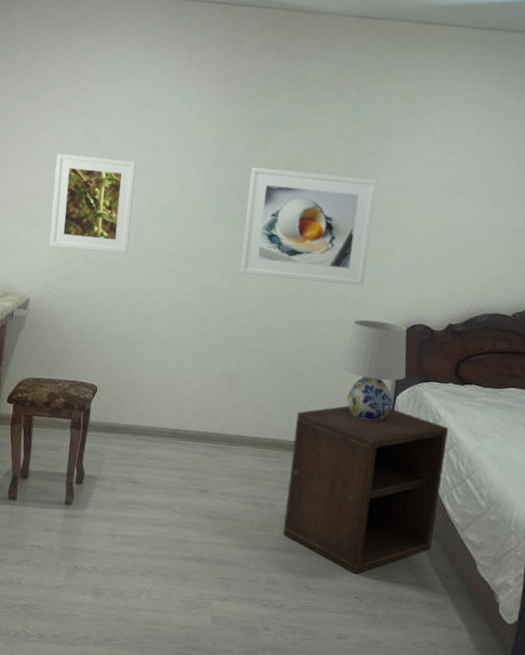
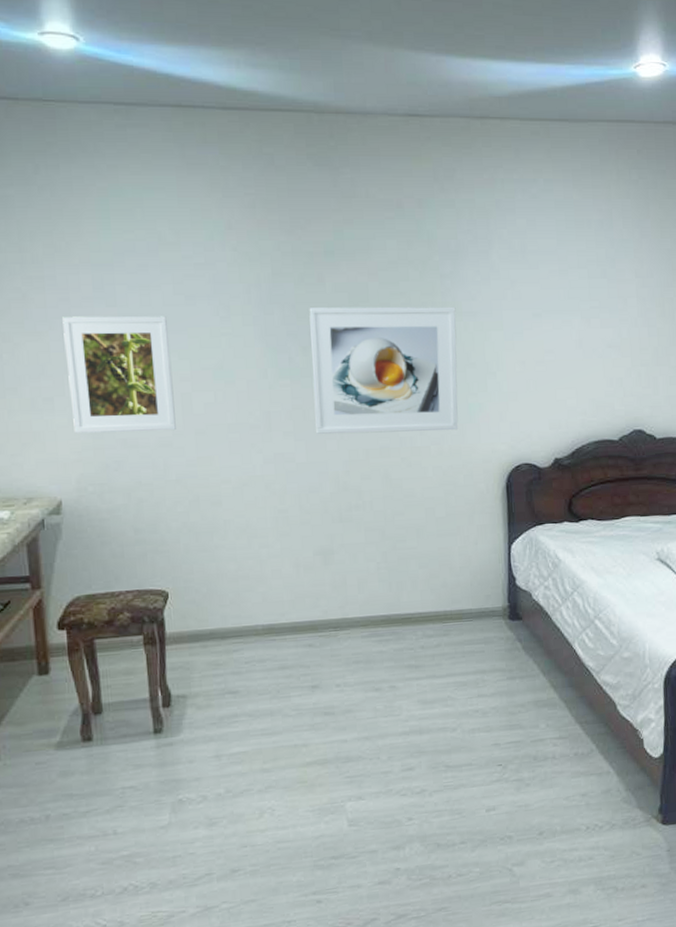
nightstand: present [282,405,449,574] -> none [406,559,570,741]
table lamp: present [341,319,407,421] -> none [447,466,517,576]

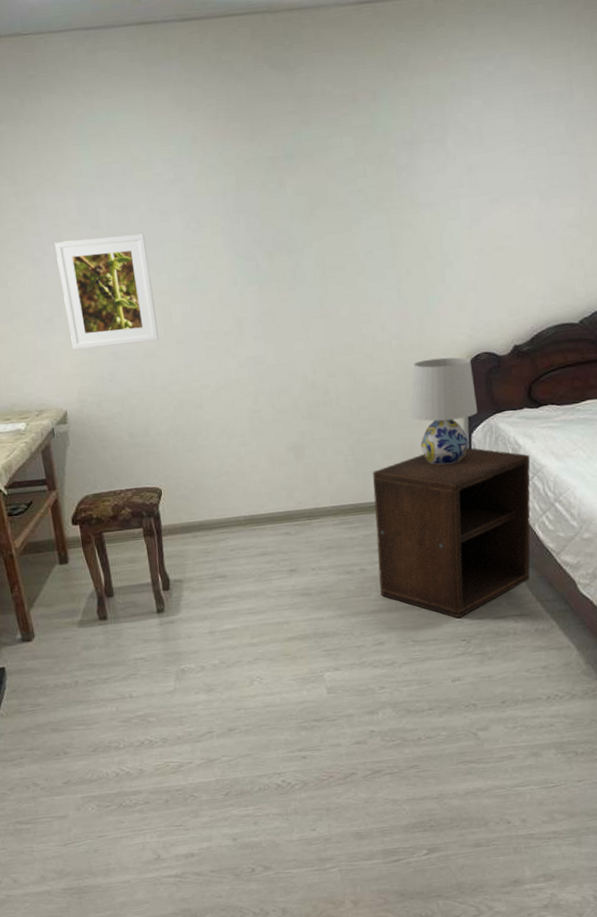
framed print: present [309,306,459,435] -> none [272,199,418,336]
nightstand: none [406,559,570,741] -> present [373,447,531,618]
table lamp: none [447,466,517,576] -> present [409,357,477,465]

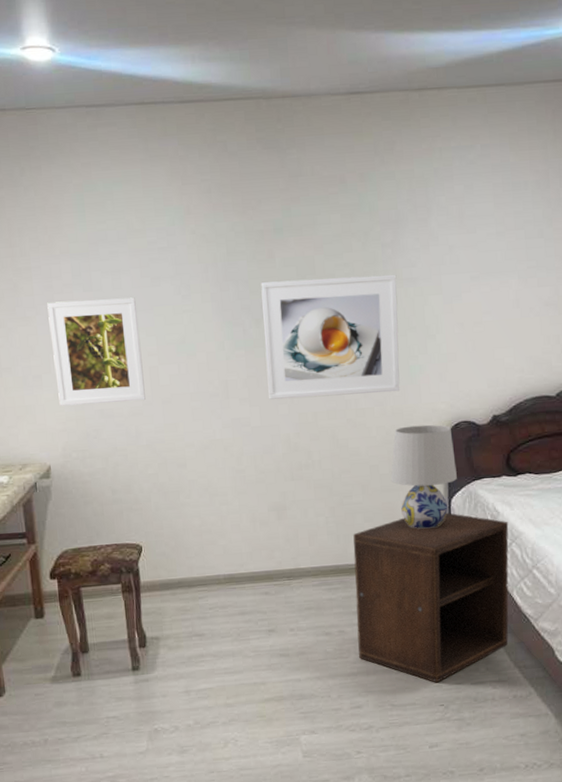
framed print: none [272,199,418,336] -> present [261,274,400,400]

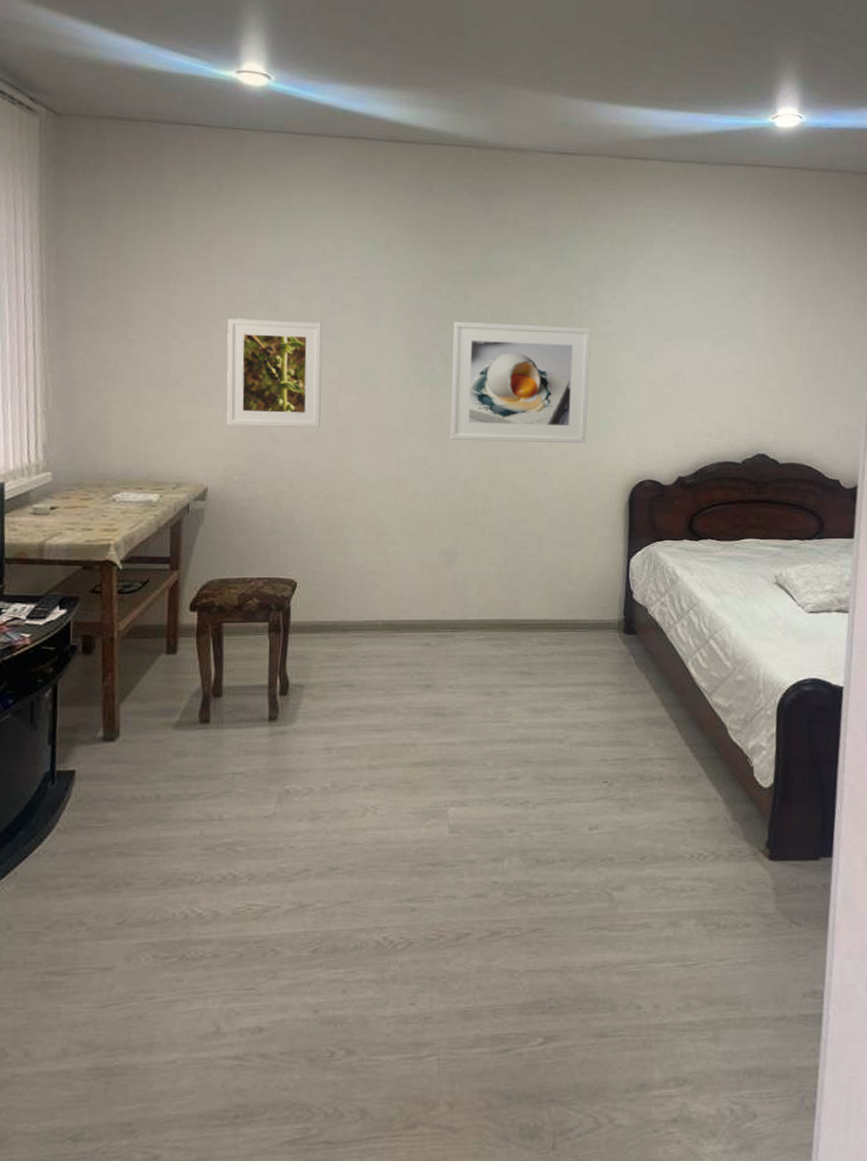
nightstand: present [353,512,509,683] -> none [520,573,687,757]
table lamp: present [390,424,457,529] -> none [569,480,638,588]

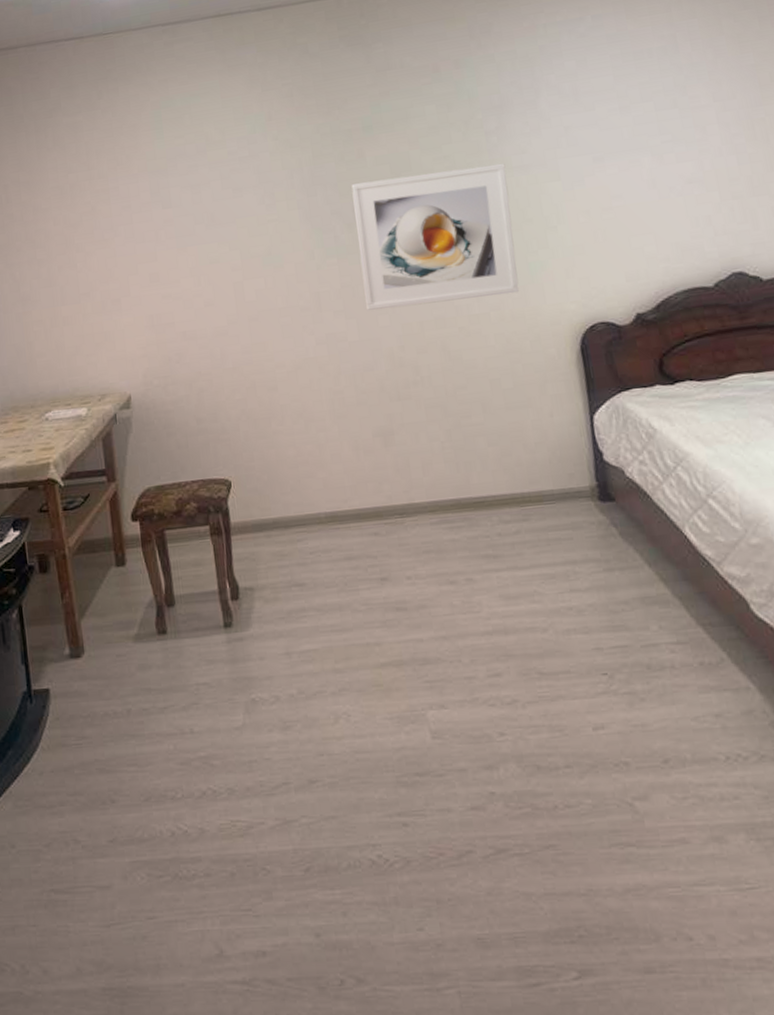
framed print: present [226,318,323,429] -> none [125,210,230,330]

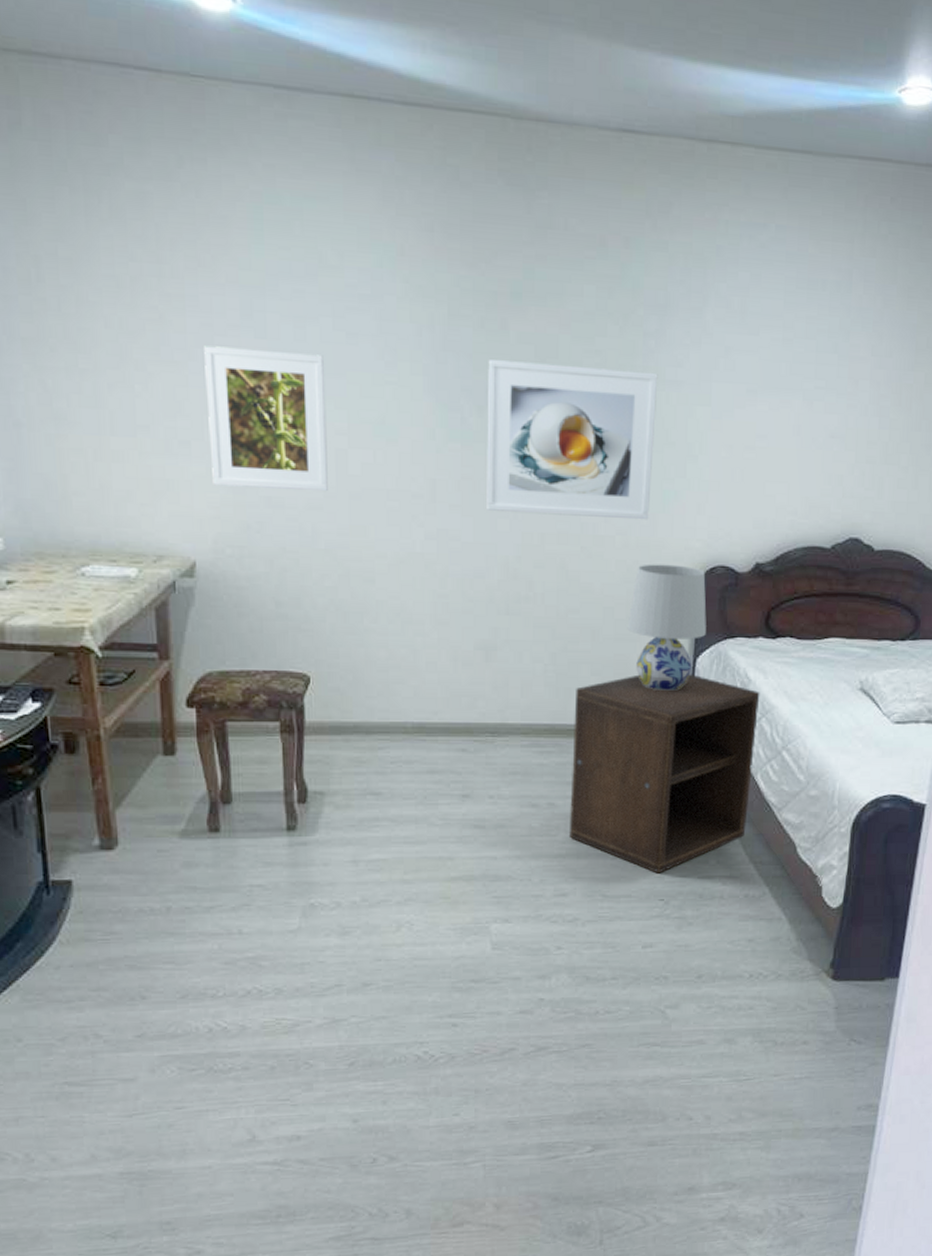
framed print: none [125,210,230,330] -> present [204,345,328,492]
nightstand: none [475,431,685,645] -> present [568,674,760,874]
table lamp: none [515,328,598,452] -> present [627,564,707,691]

